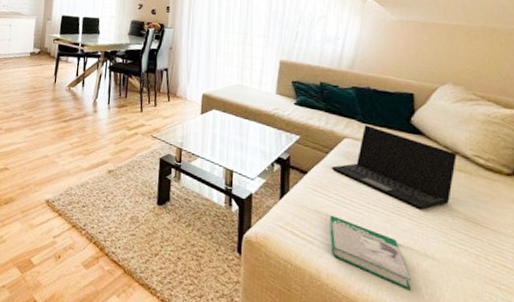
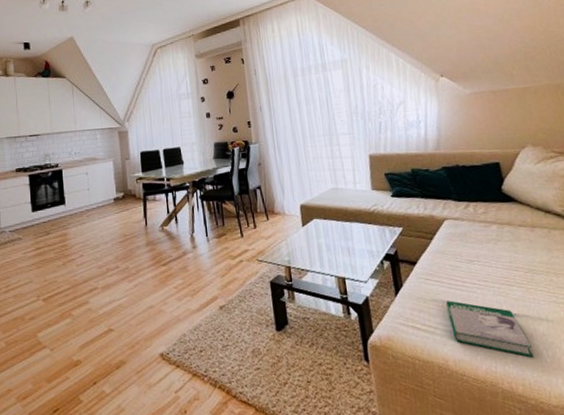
laptop: present [331,125,457,210] -> none [437,203,552,276]

